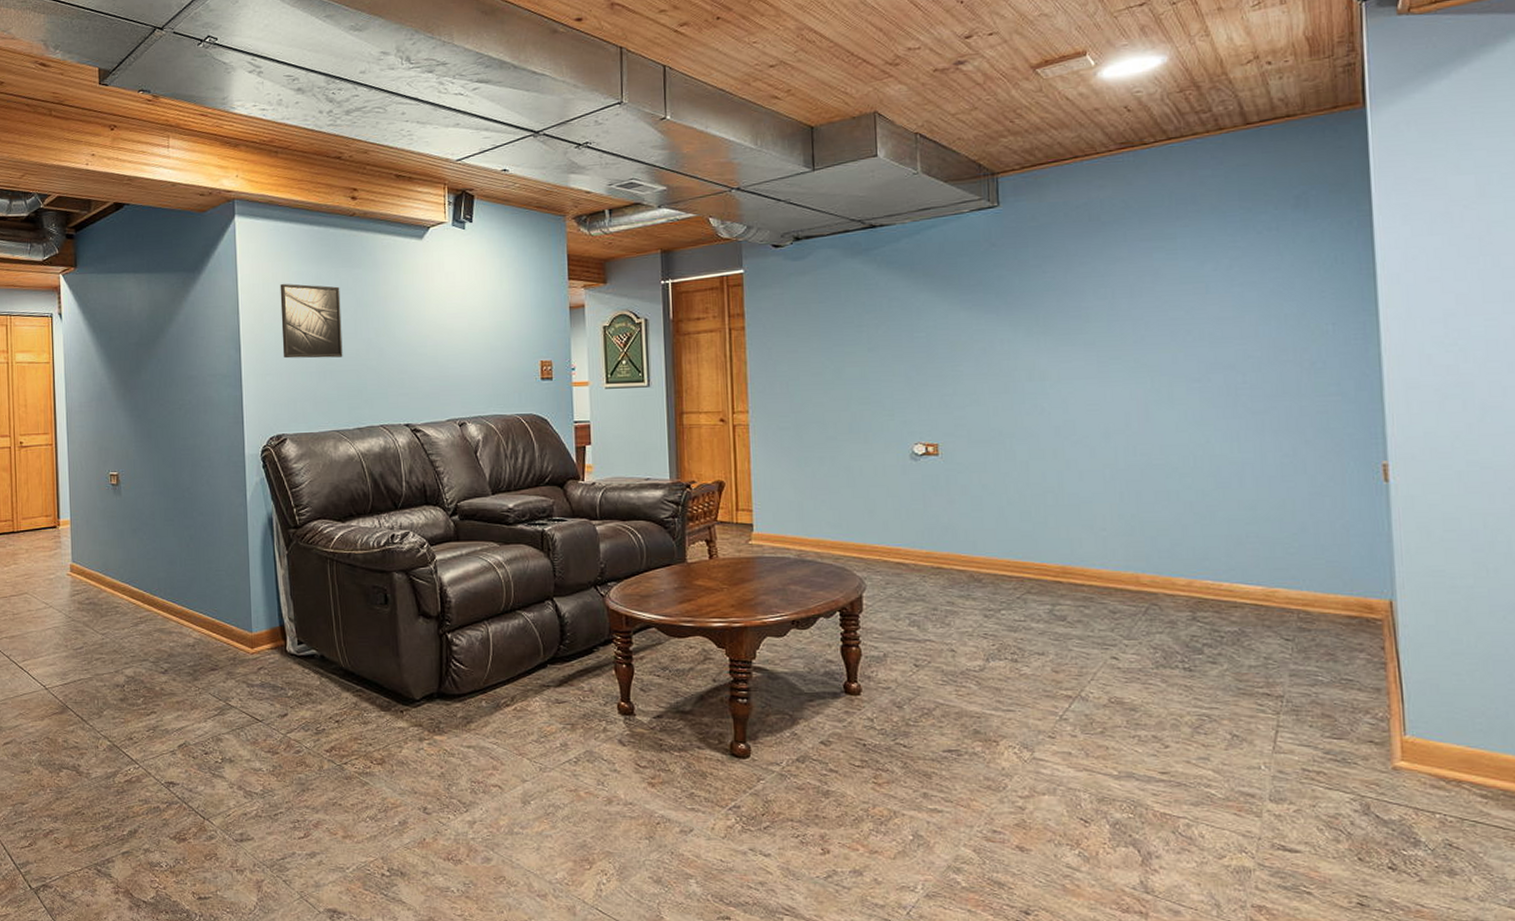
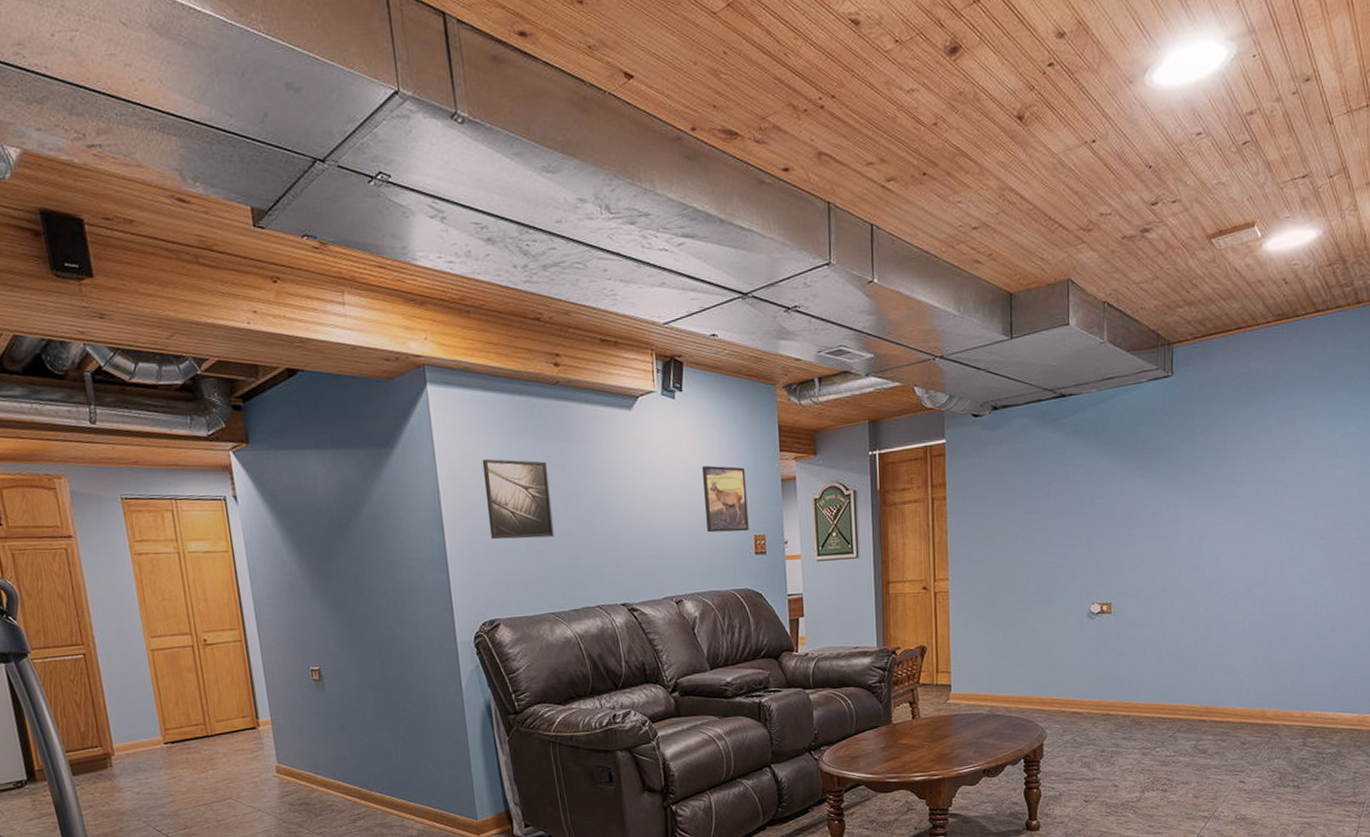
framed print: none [489,292,536,357] -> present [701,465,749,533]

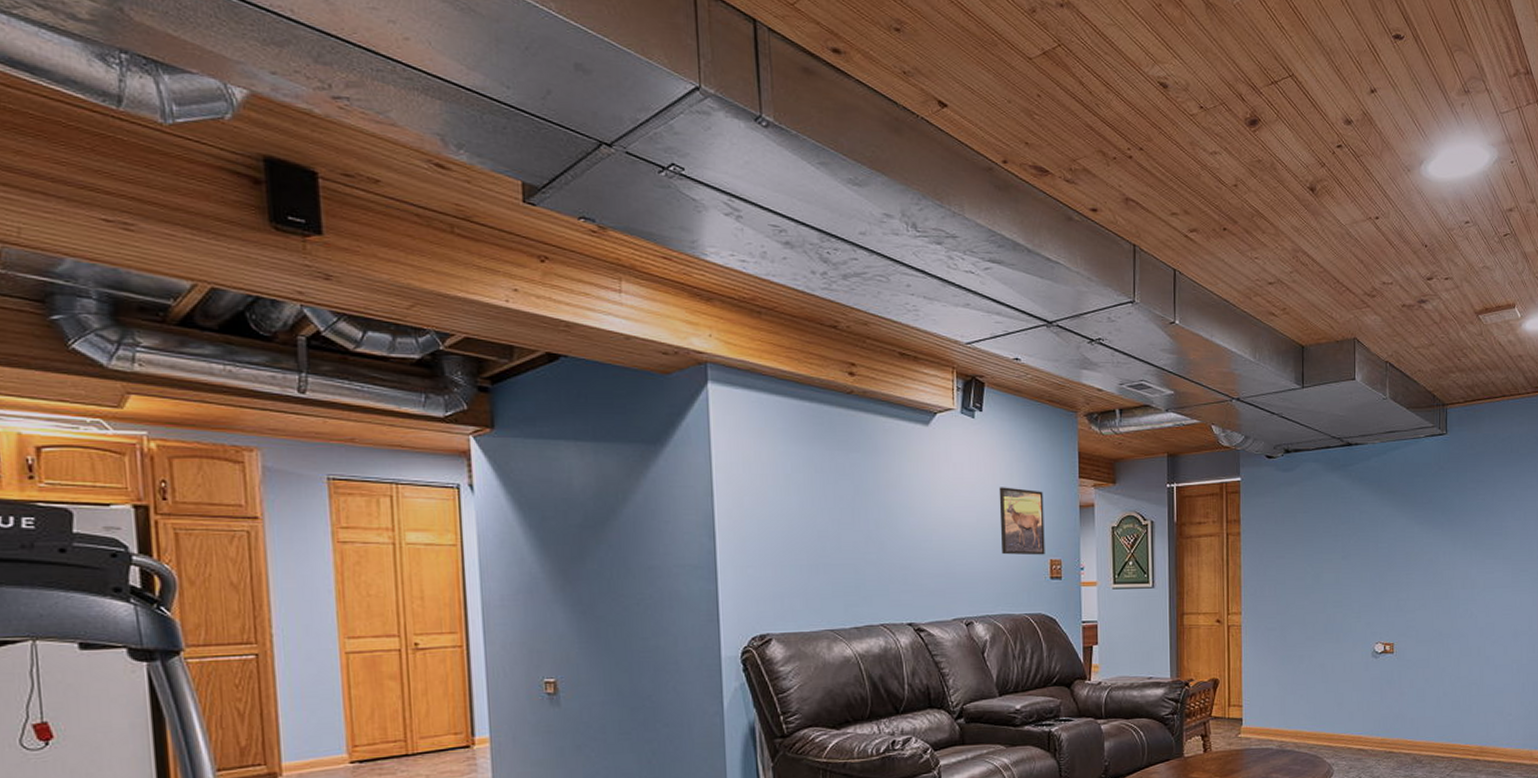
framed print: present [482,458,554,540] -> none [763,464,839,550]

